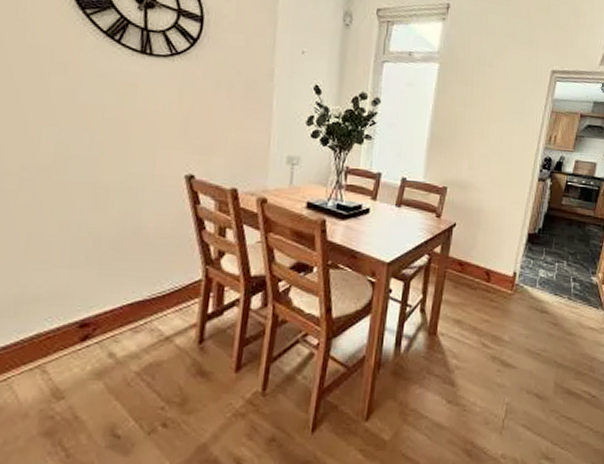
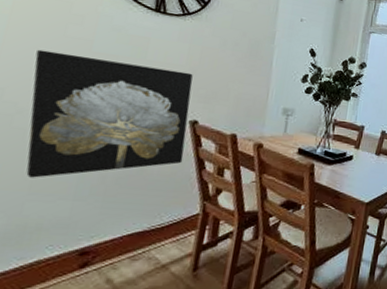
wall art: none [19,104,186,245] -> present [26,49,193,178]

